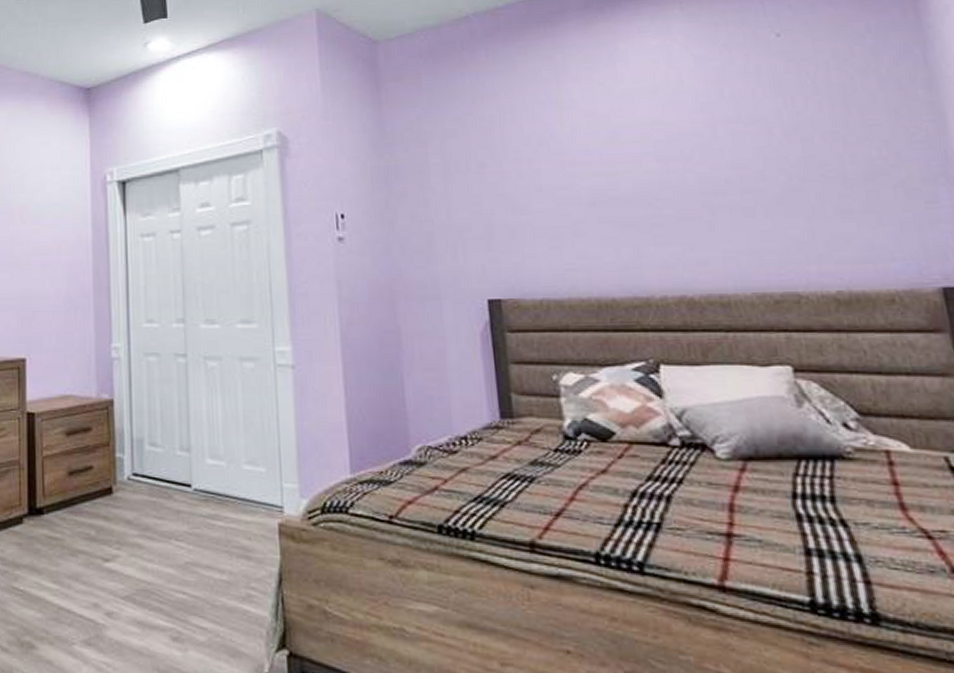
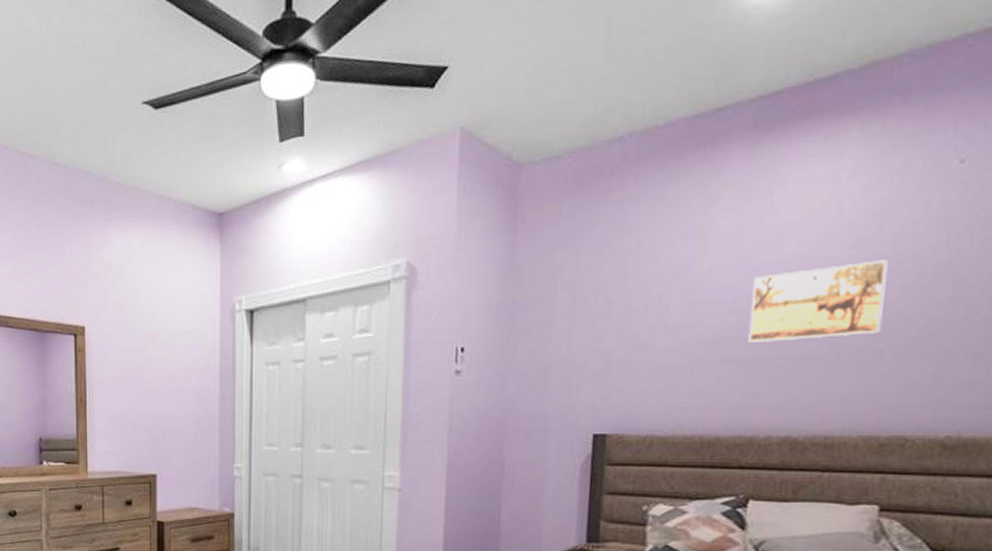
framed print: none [615,122,747,204] -> present [748,259,889,344]

